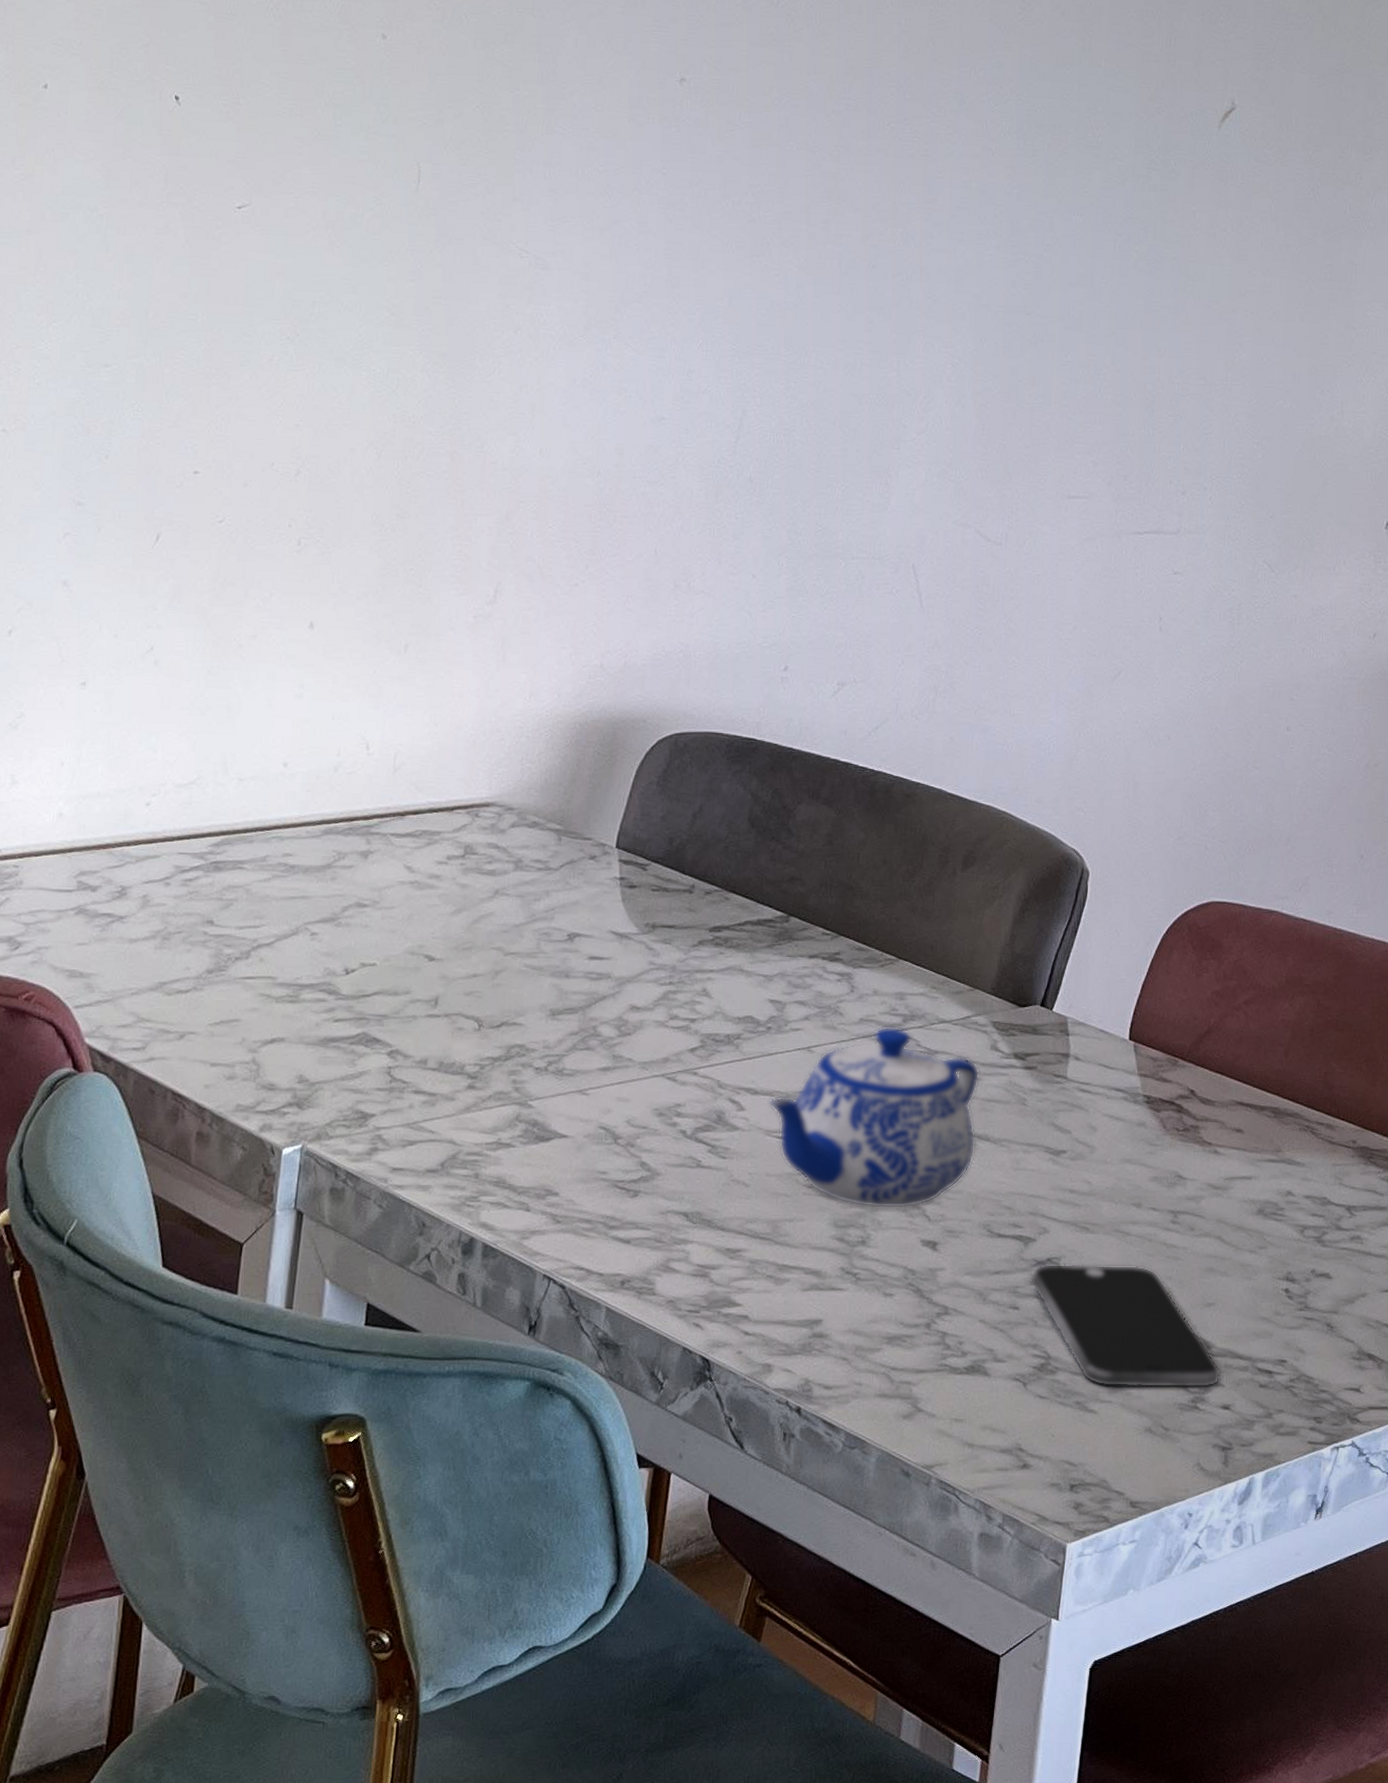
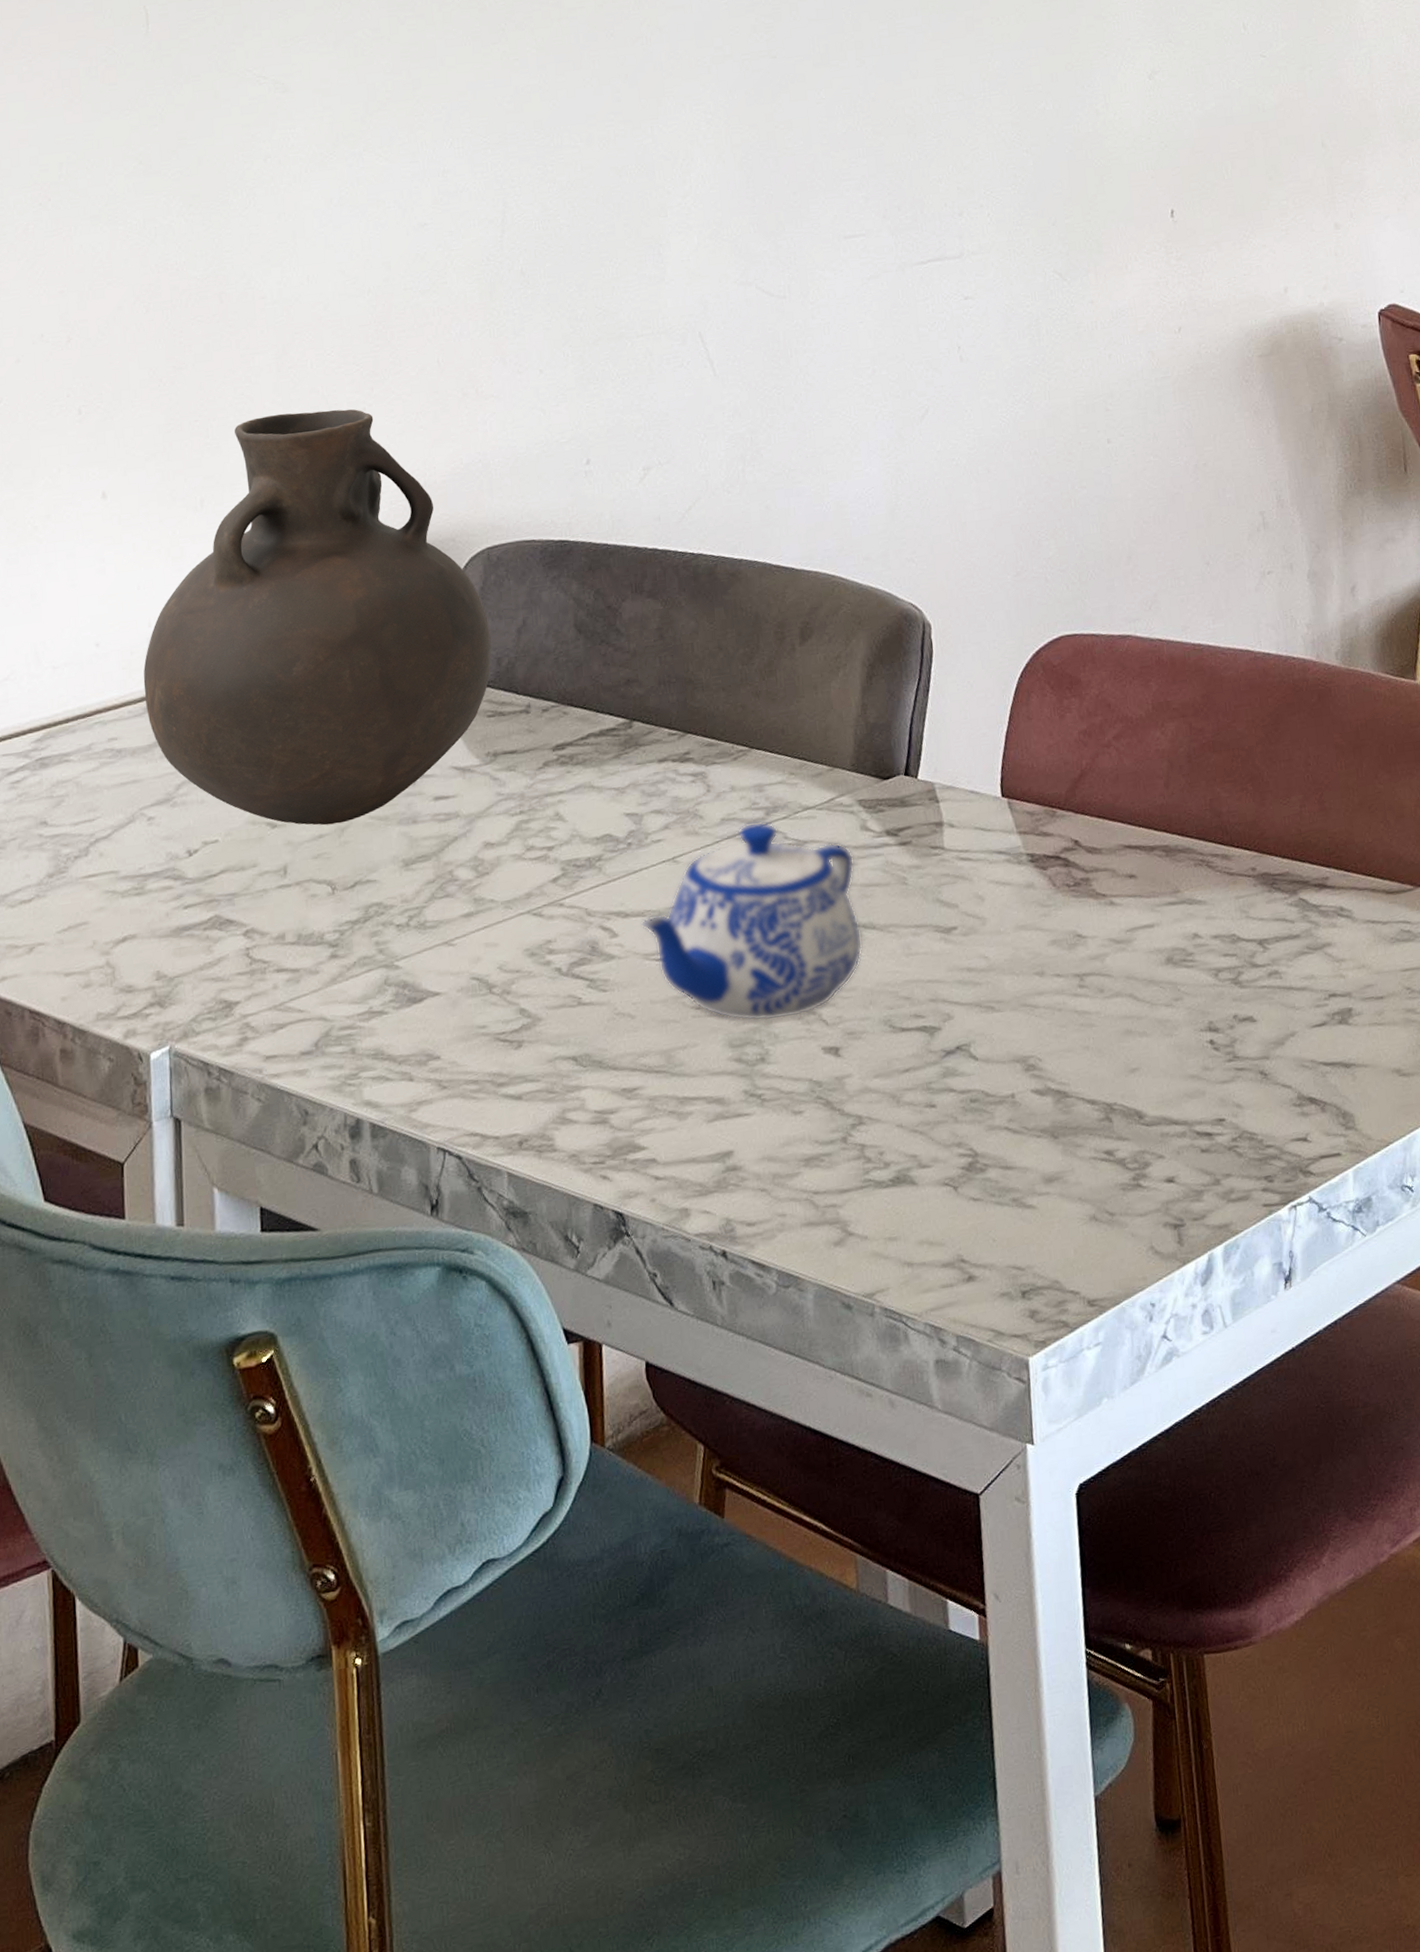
vase: none [324,575,667,967] -> present [143,409,492,825]
smartphone: present [1031,1264,1221,1388] -> none [942,1039,1159,1178]

